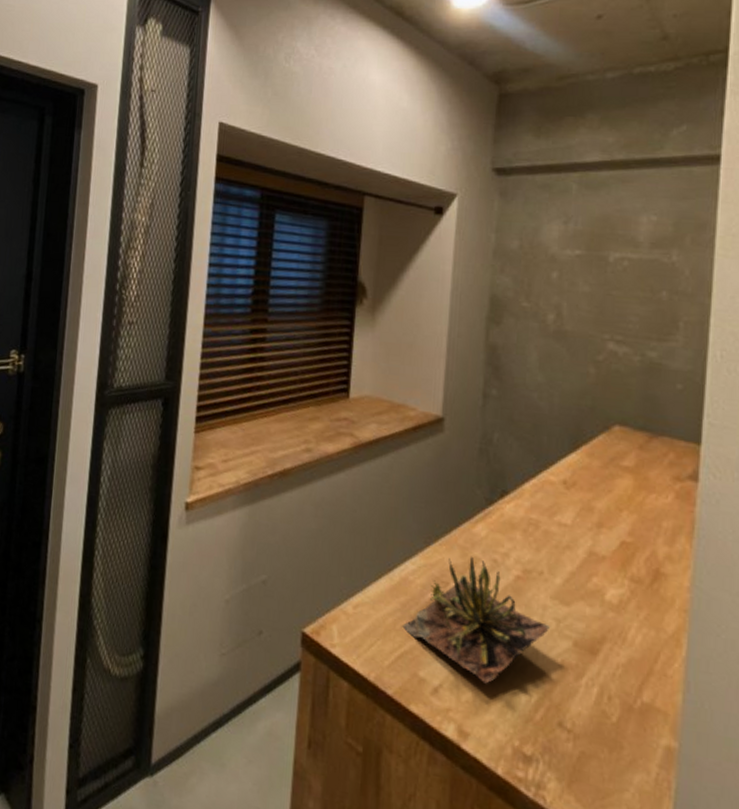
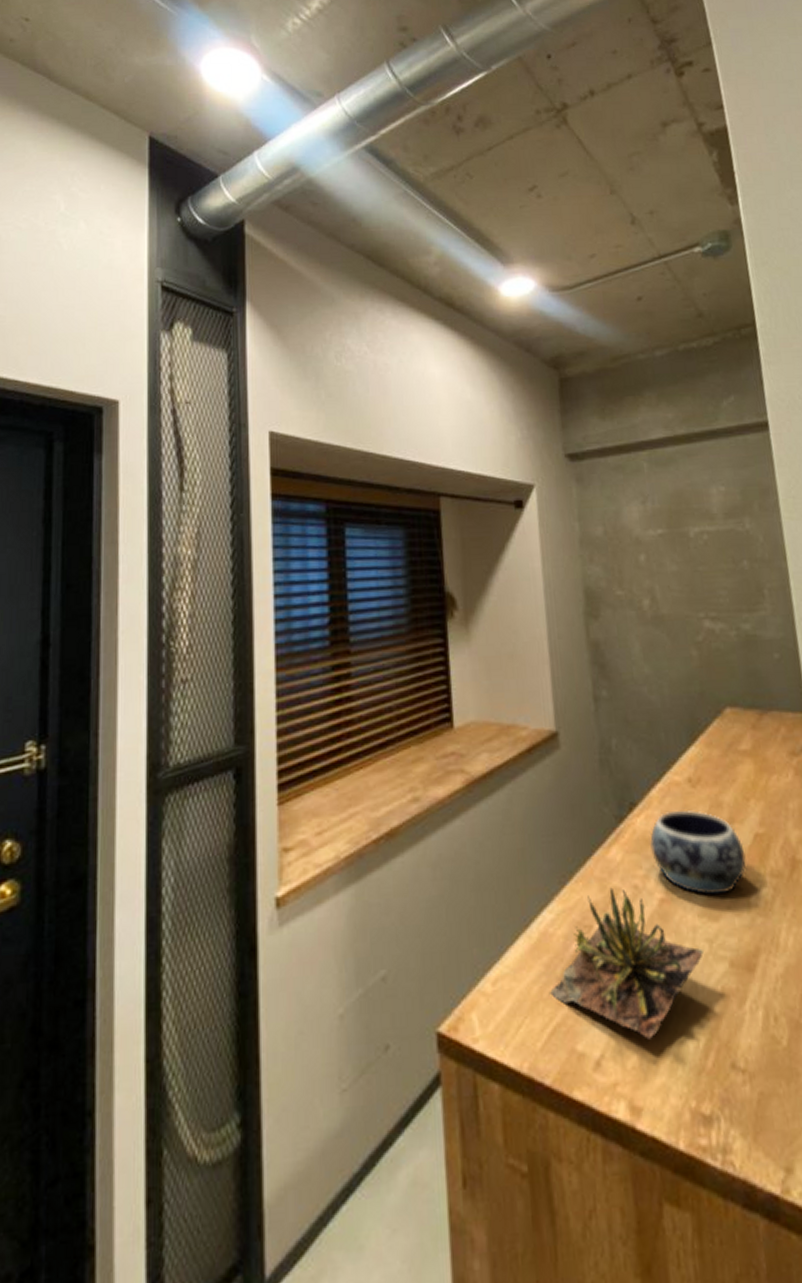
decorative bowl: none [515,504,608,585] -> present [650,810,746,895]

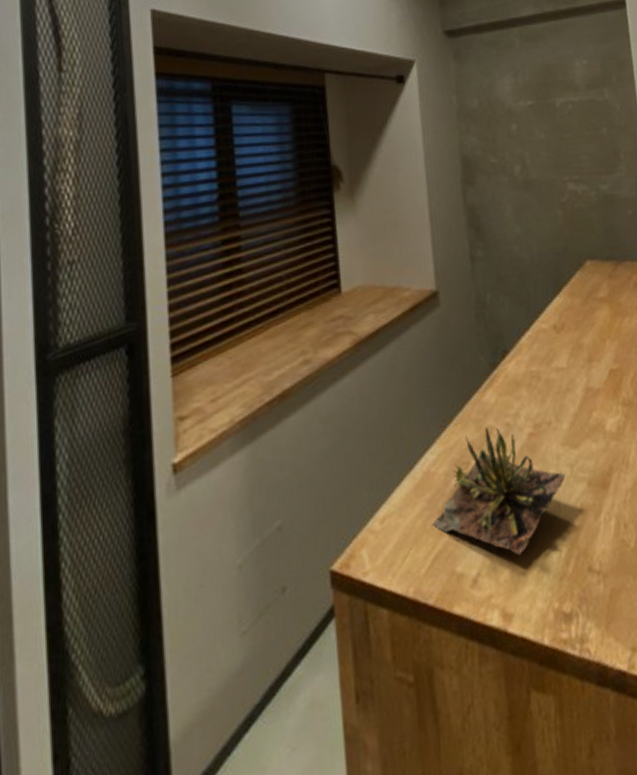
decorative bowl: present [650,810,746,895] -> none [520,353,602,426]

